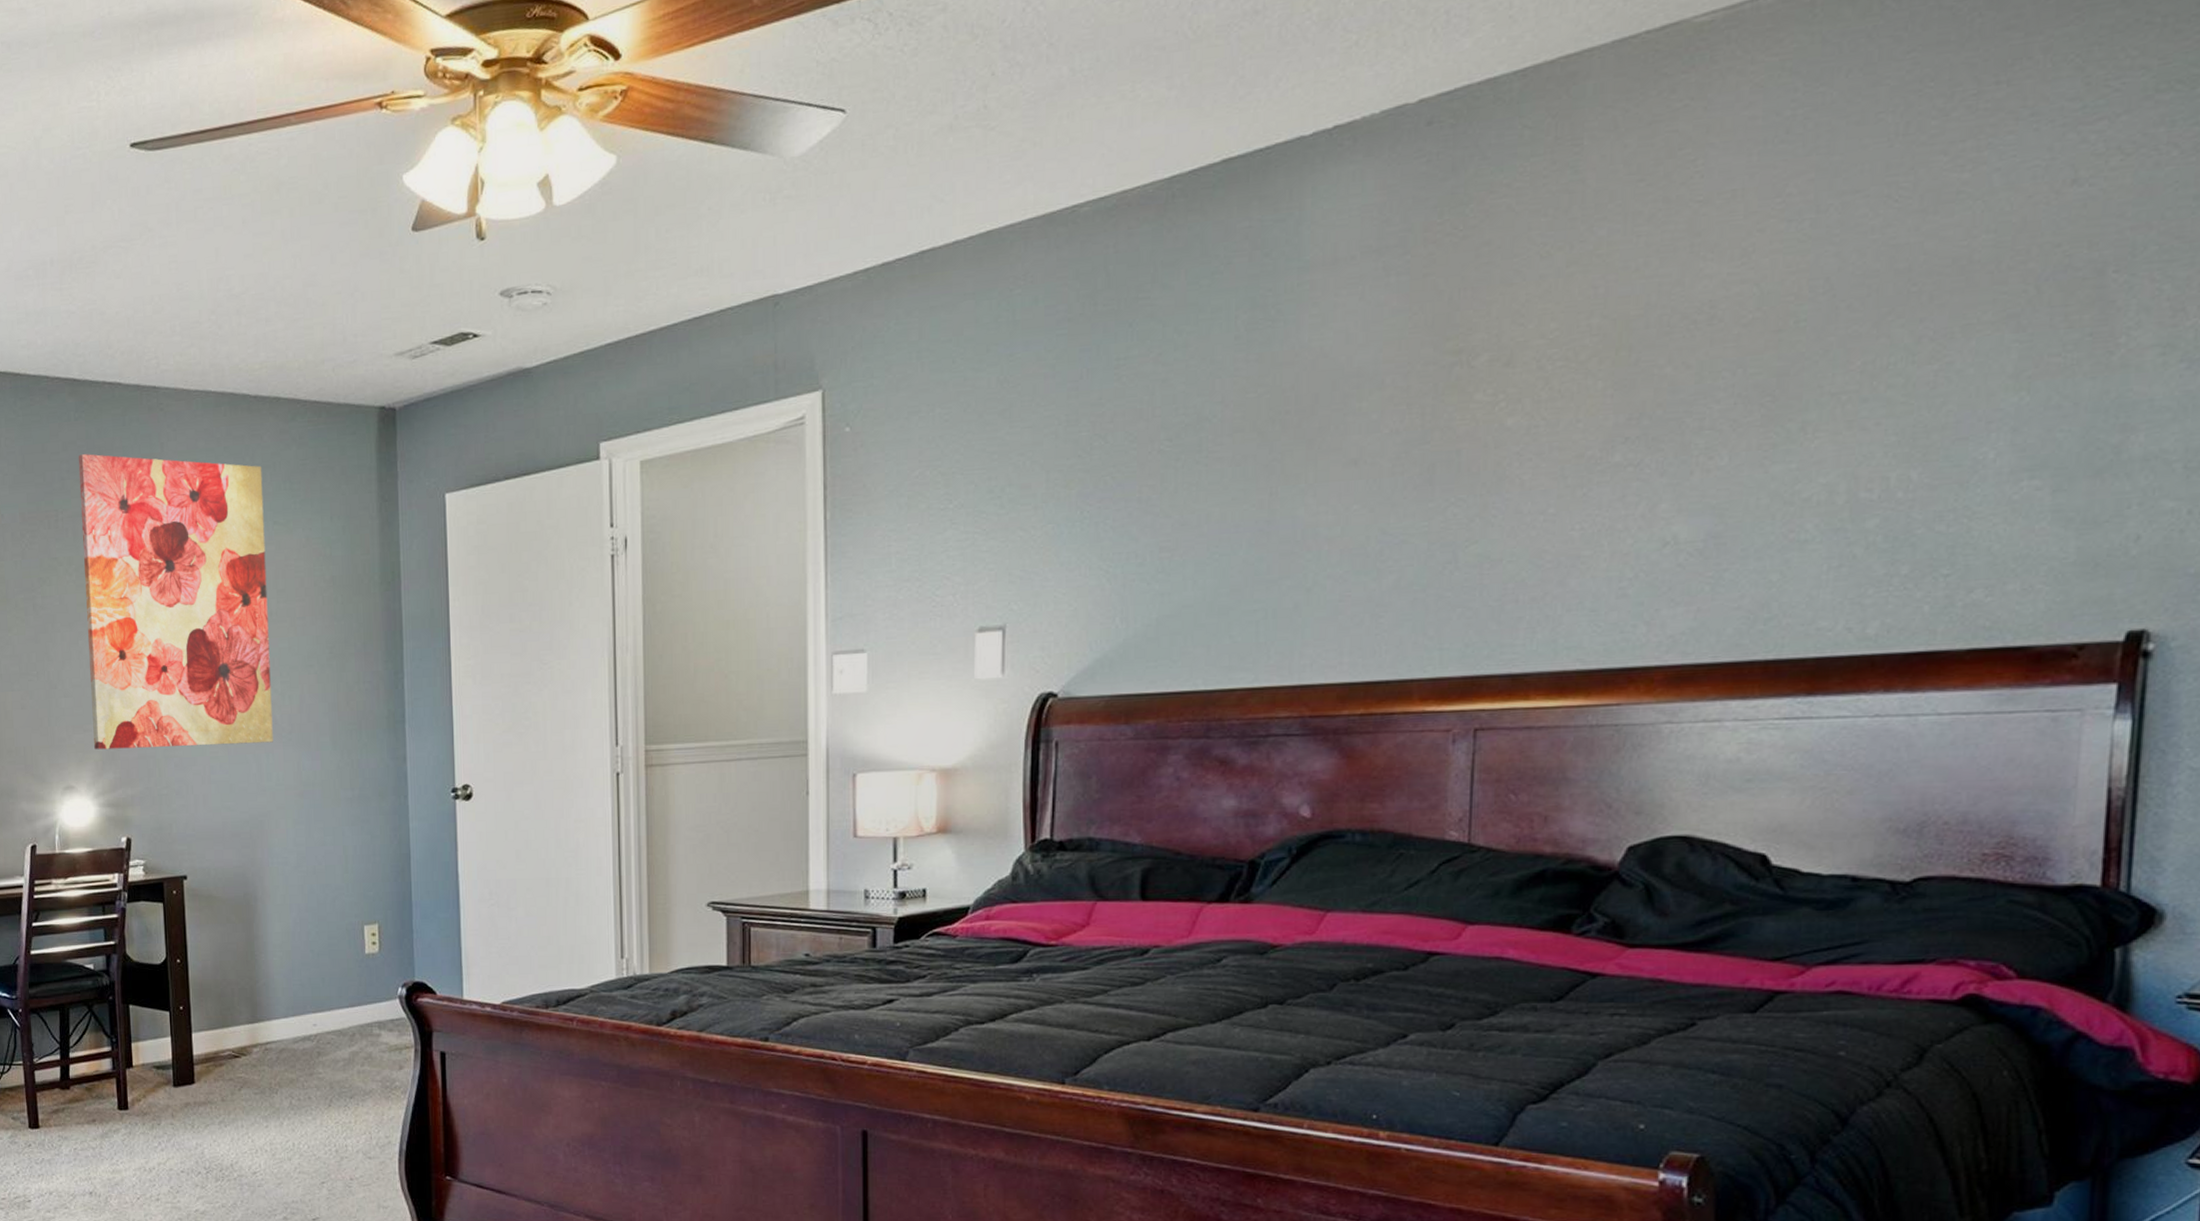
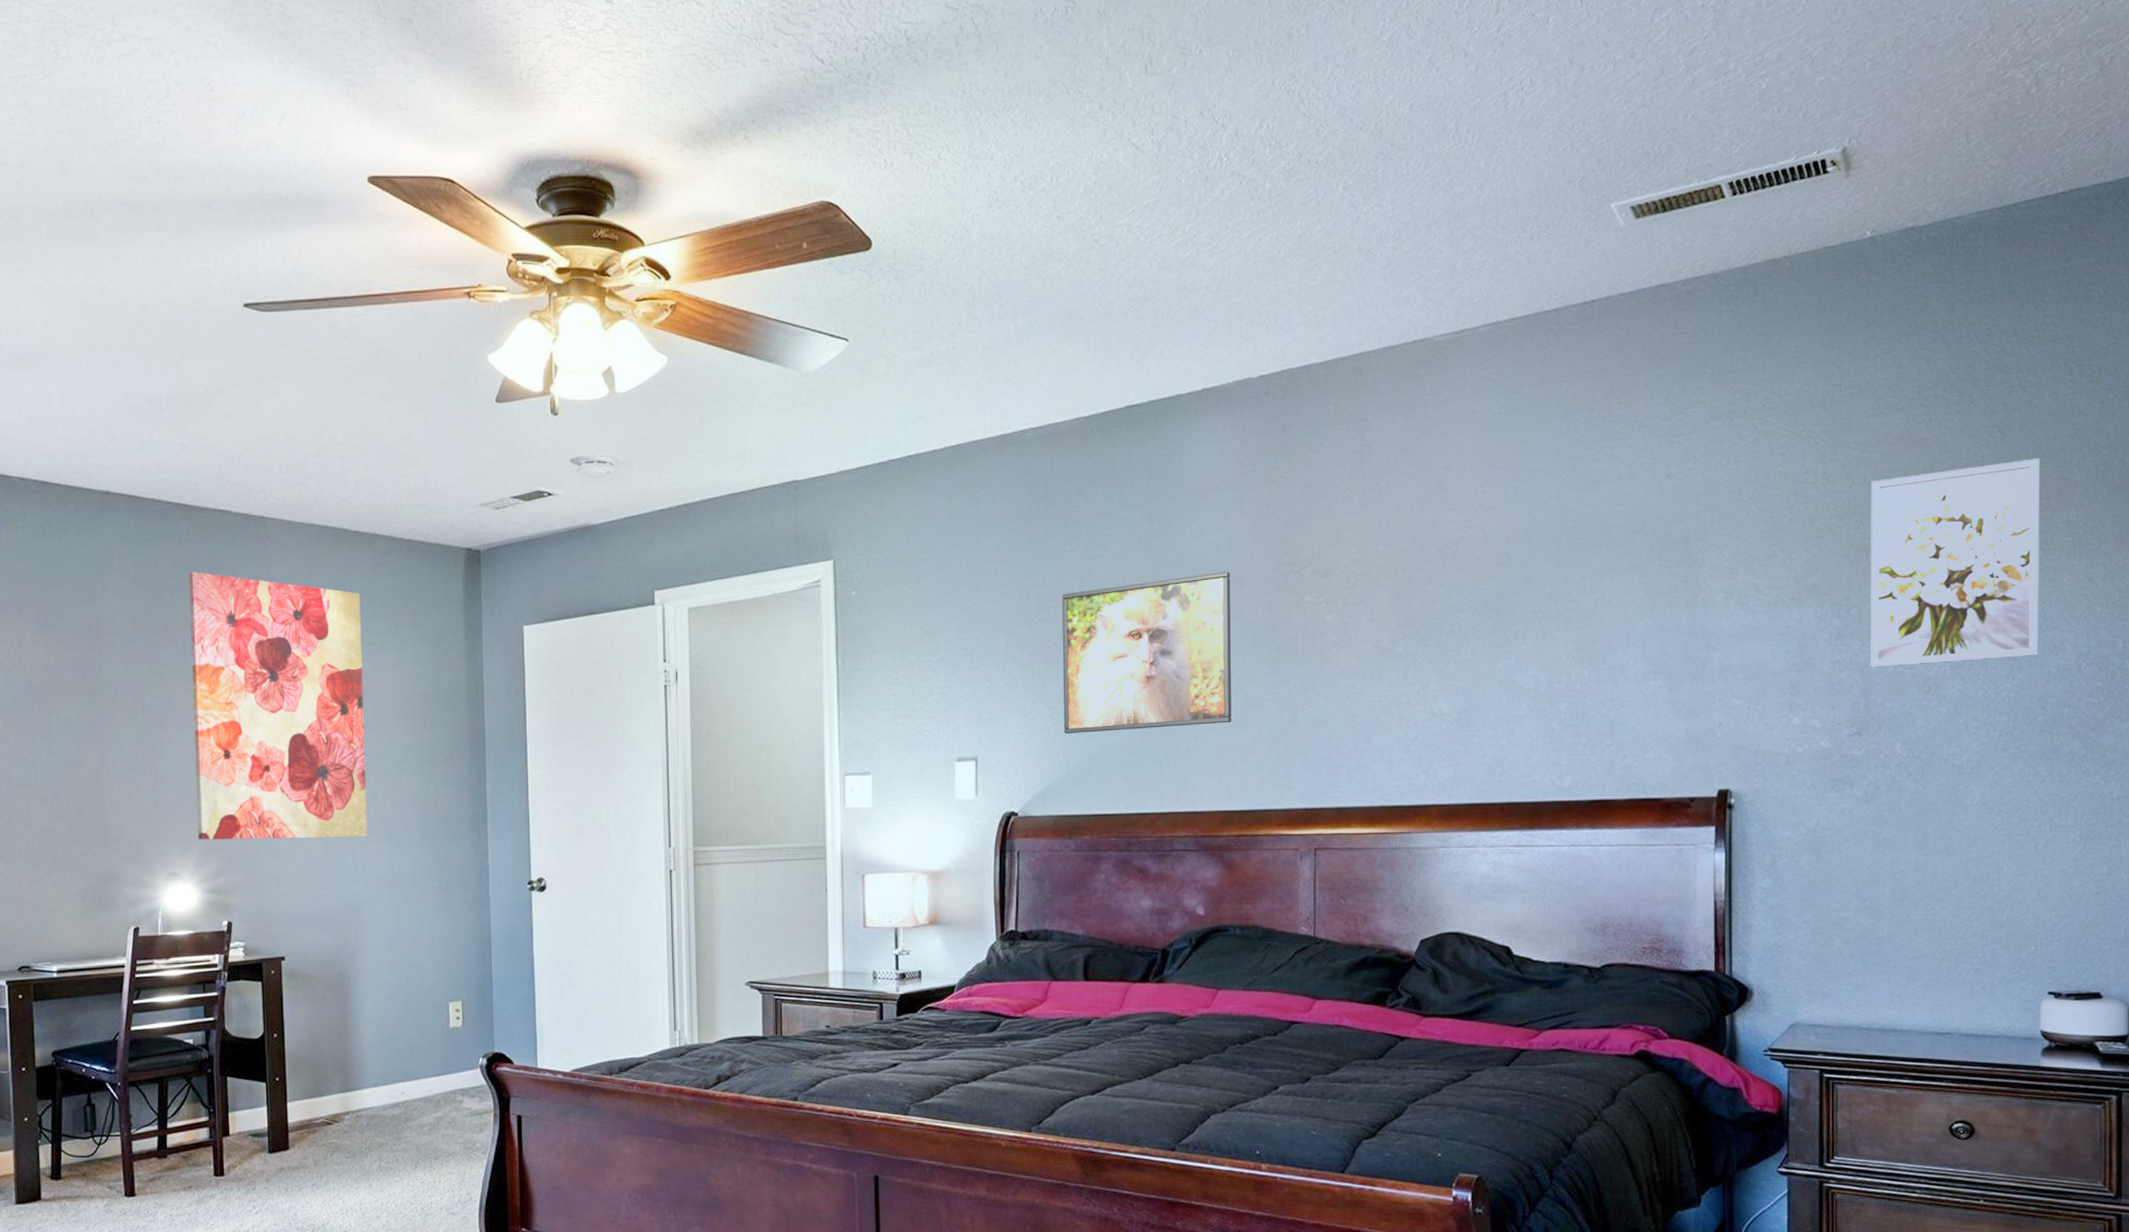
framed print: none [1122,369,1366,593] -> present [1062,572,1232,734]

